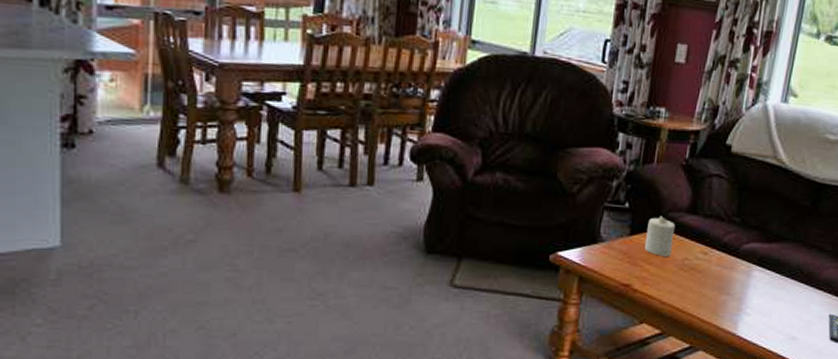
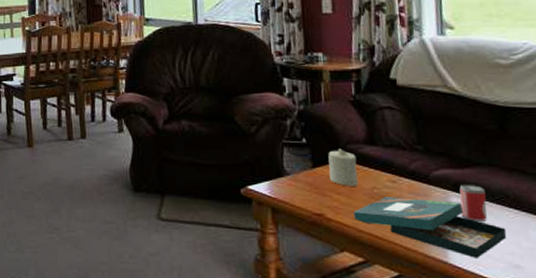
board game: none [660,268,793,330] -> present [353,197,507,258]
beer can: none [758,258,785,295] -> present [459,184,487,221]

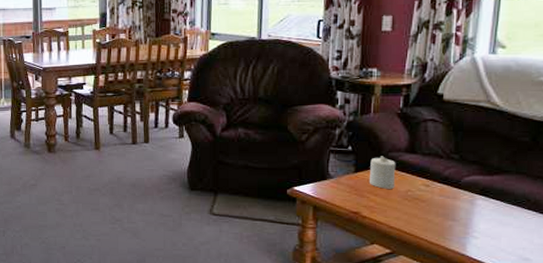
board game: present [353,197,507,258] -> none [387,199,522,252]
beer can: present [459,184,487,221] -> none [484,188,509,221]

